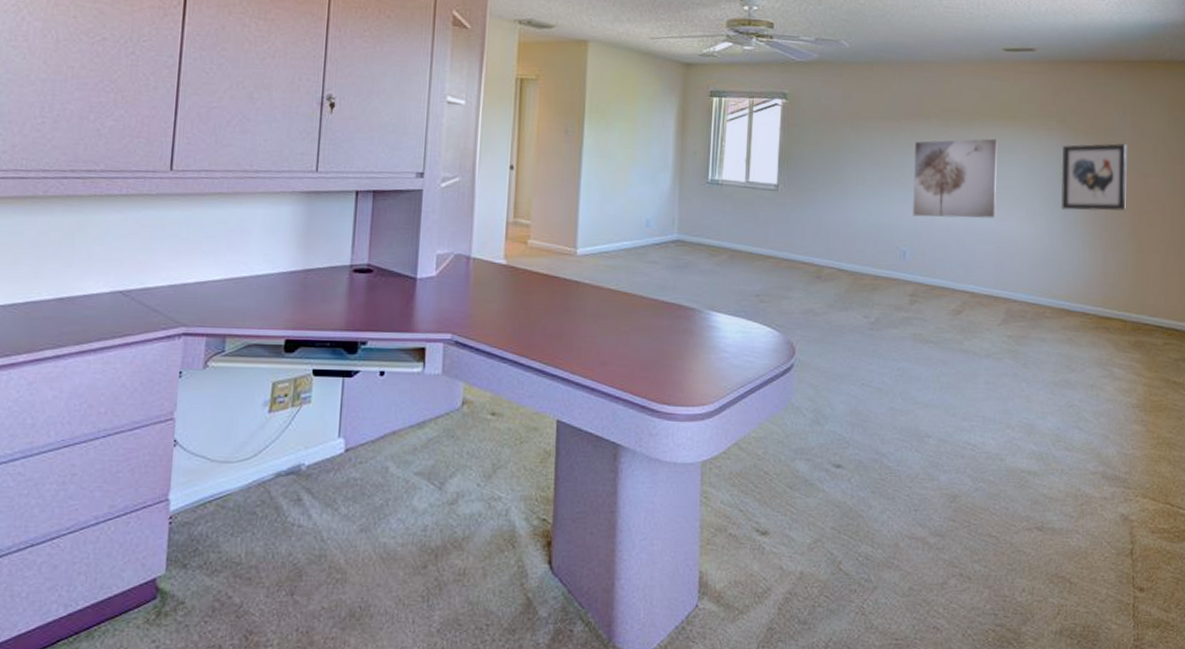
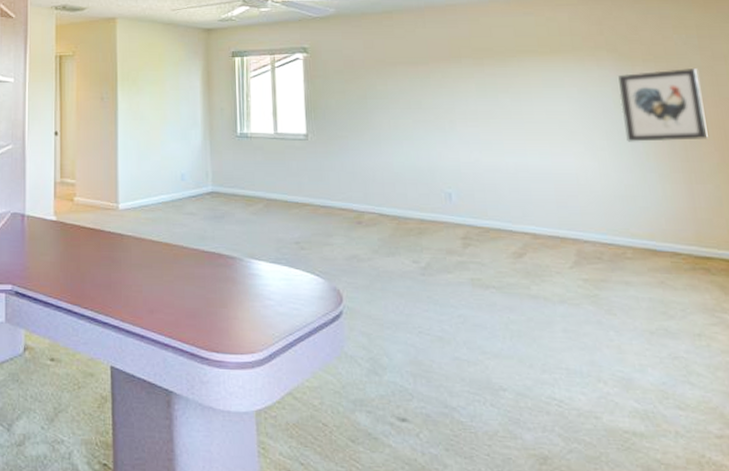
wall art: present [912,138,997,218] -> none [447,74,549,158]

